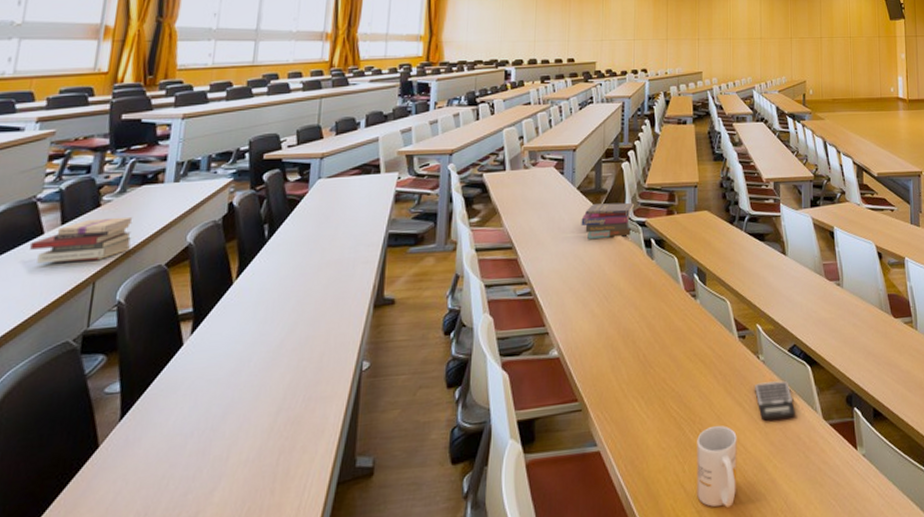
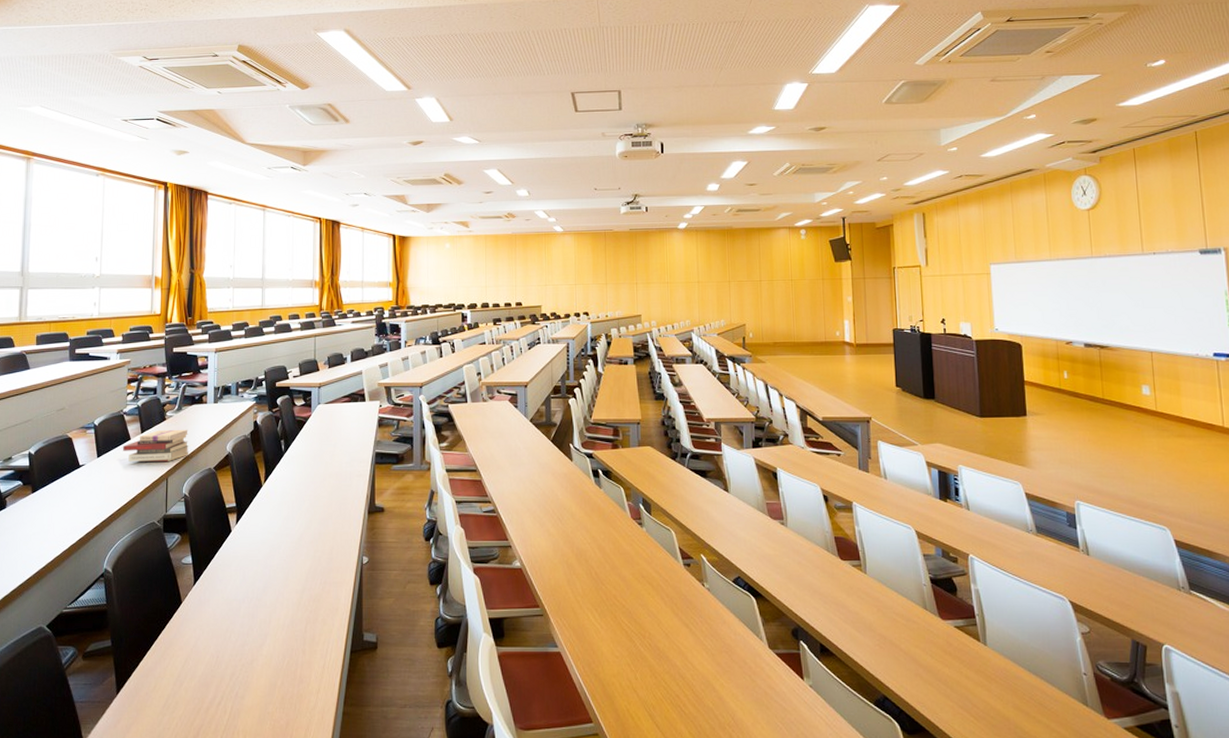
books: present [581,202,635,239] -> none [535,435,583,466]
mug: present [697,425,737,508] -> none [647,642,686,715]
calculator: present [755,380,795,421] -> none [701,608,741,644]

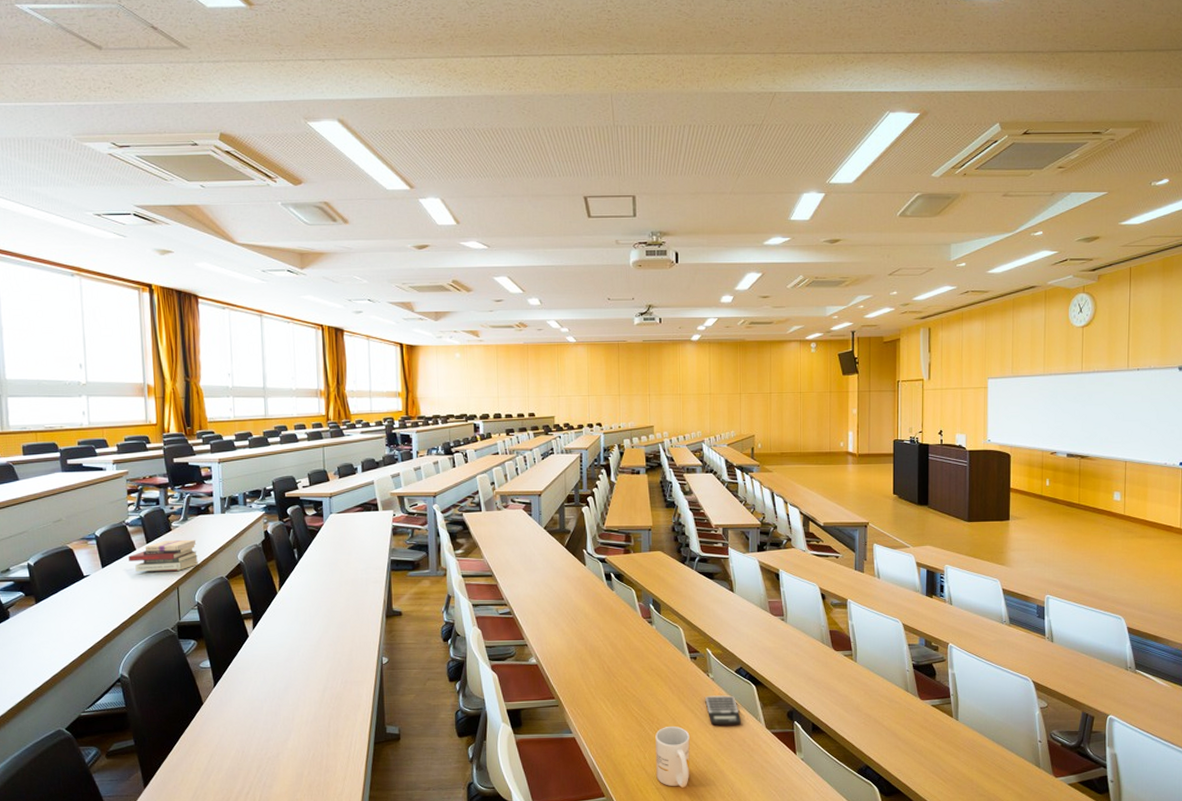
mug: none [647,642,686,715] -> present [655,725,690,788]
calculator: none [701,608,741,644] -> present [705,695,741,726]

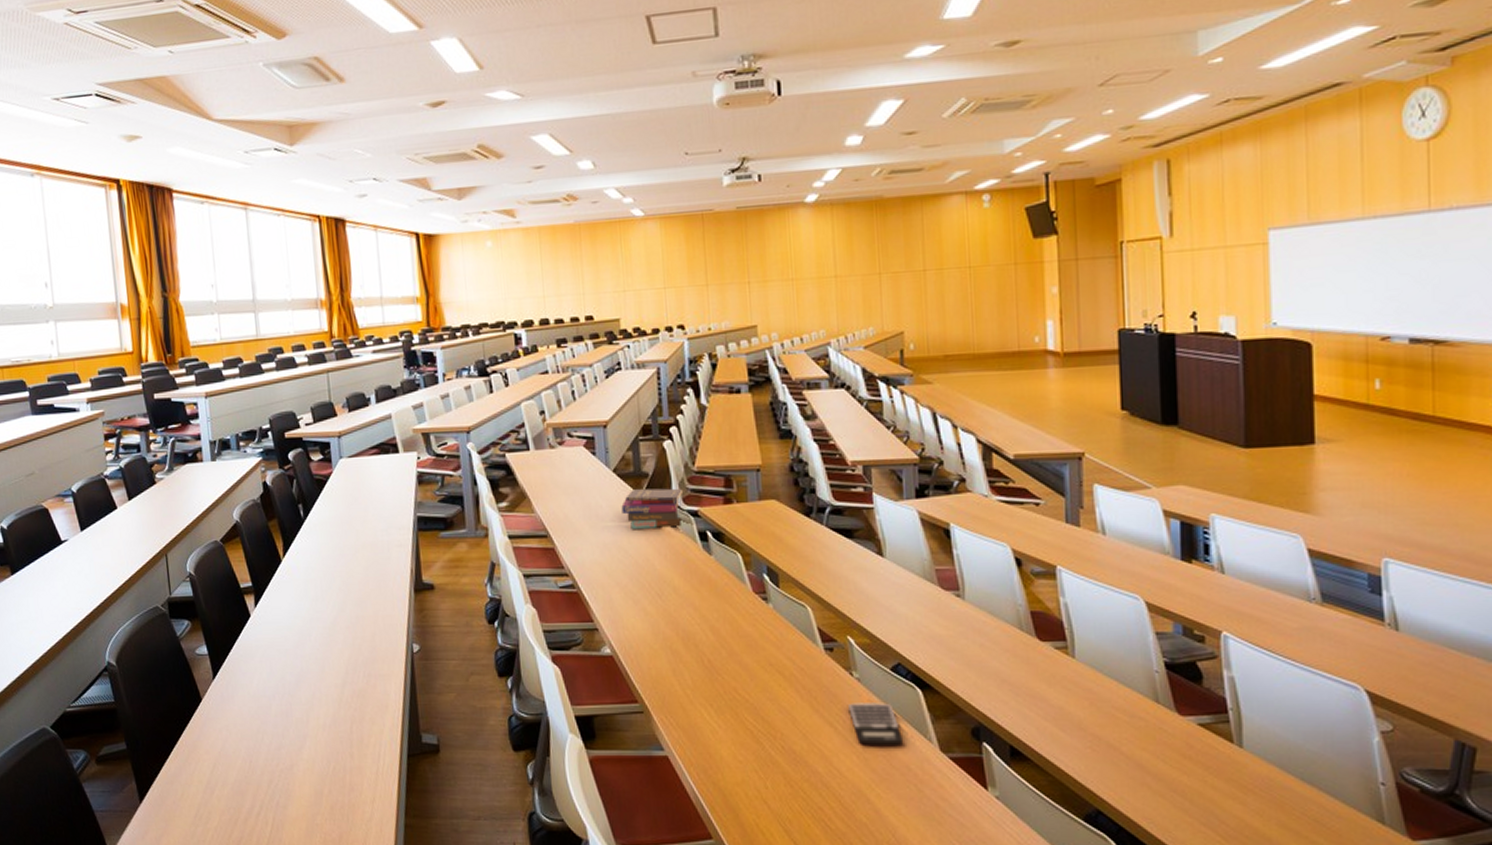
books: present [128,539,199,572] -> none [109,494,189,536]
books: none [549,541,596,571] -> present [621,488,684,529]
mug: present [655,725,690,788] -> none [779,743,832,831]

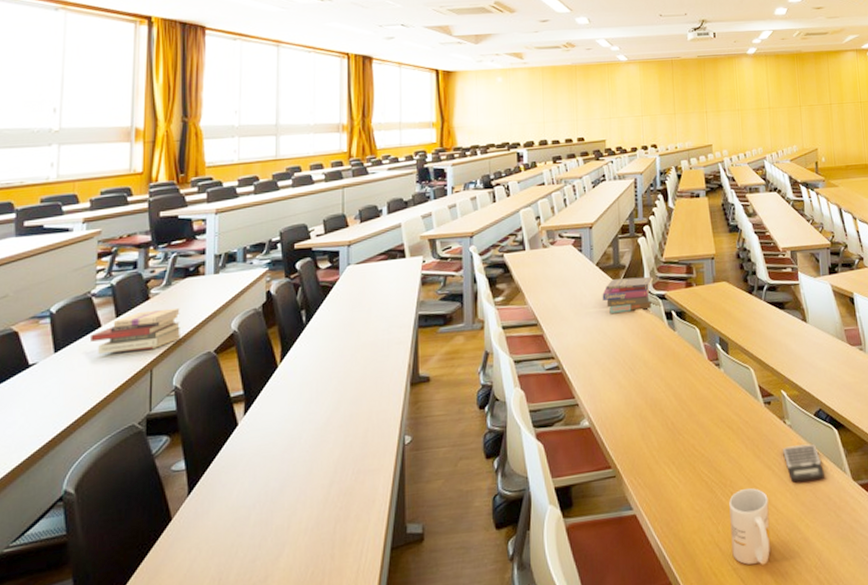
books: none [109,494,189,536] -> present [91,307,181,354]
mug: none [779,743,832,831] -> present [729,487,771,565]

